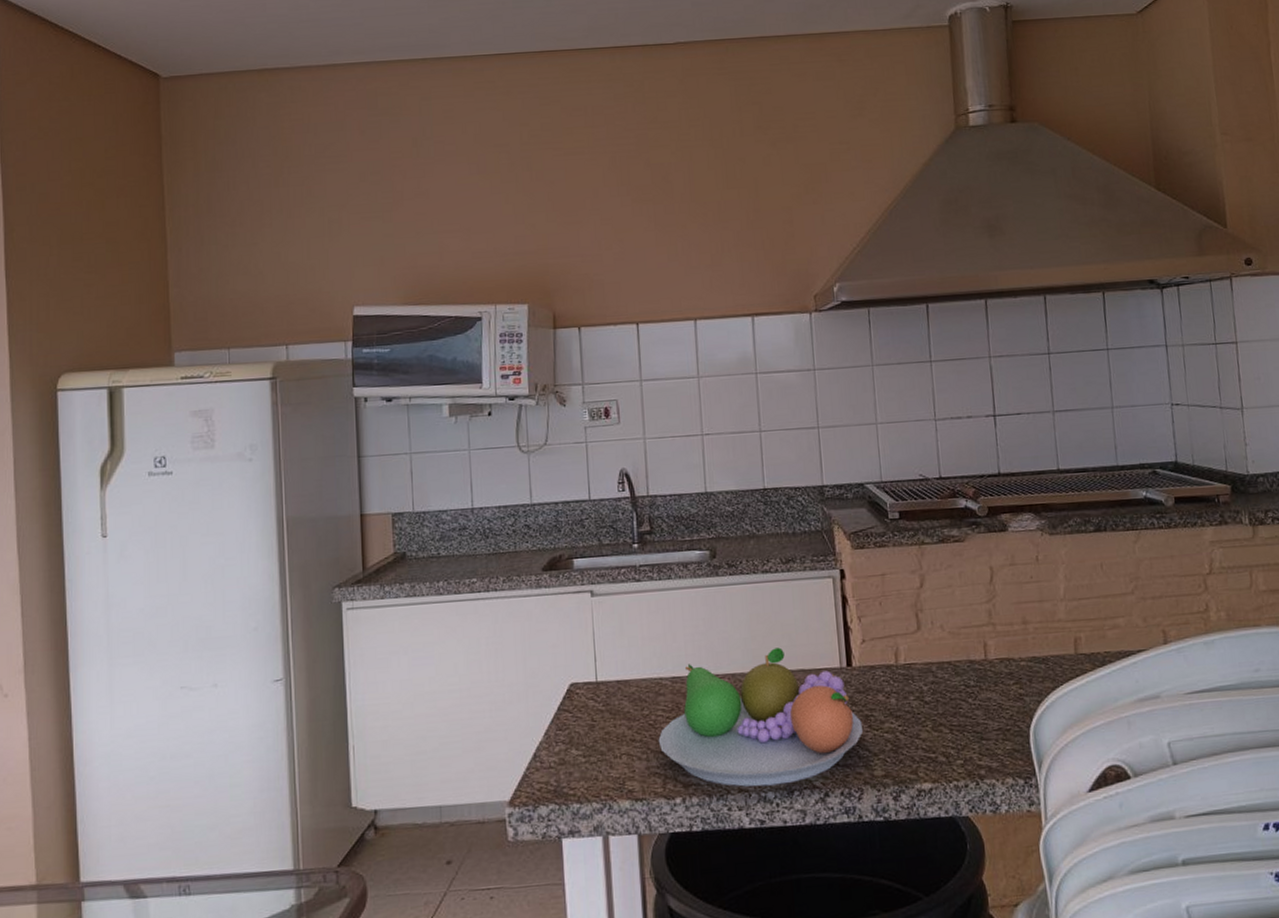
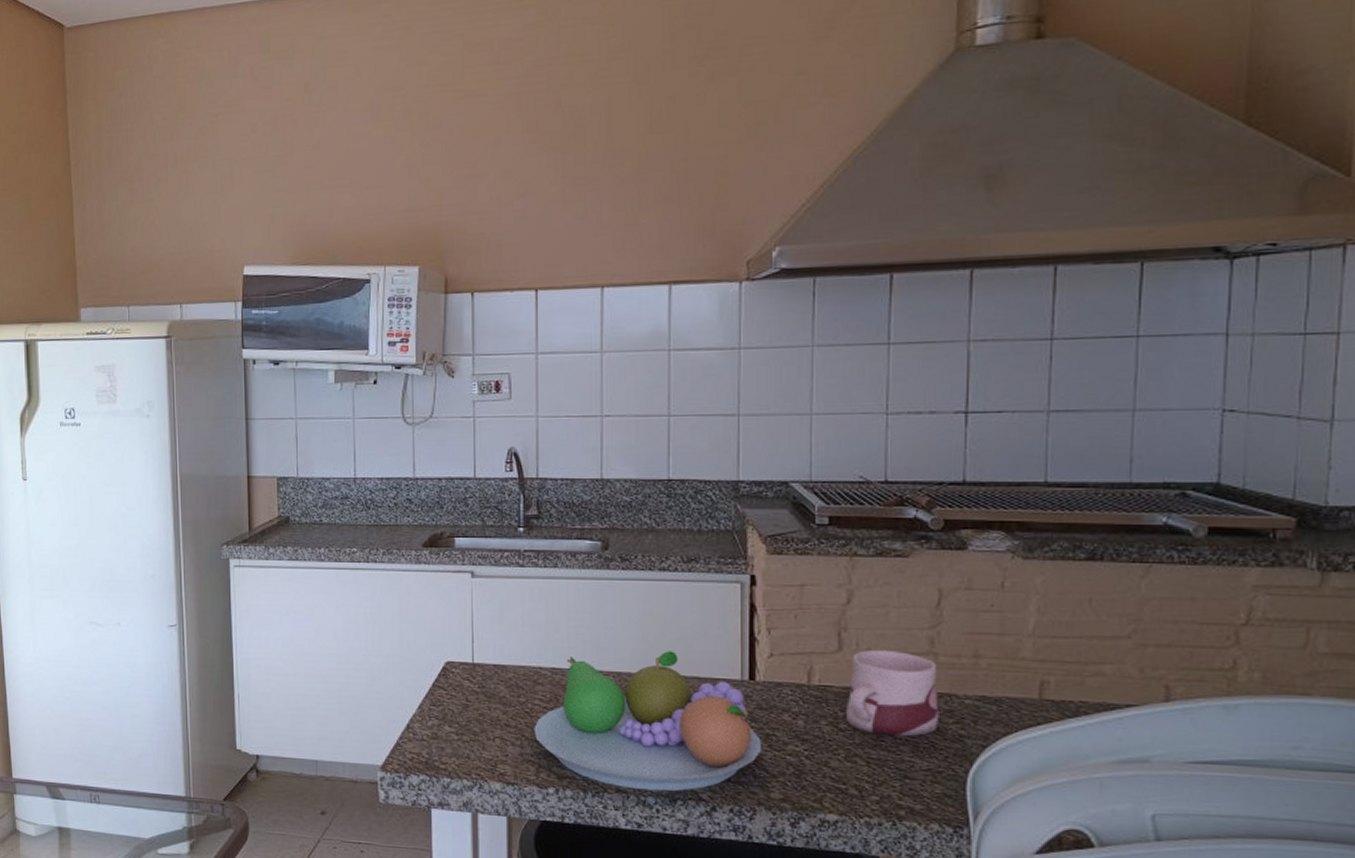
mug: none [929,624,1003,704] -> present [847,649,939,737]

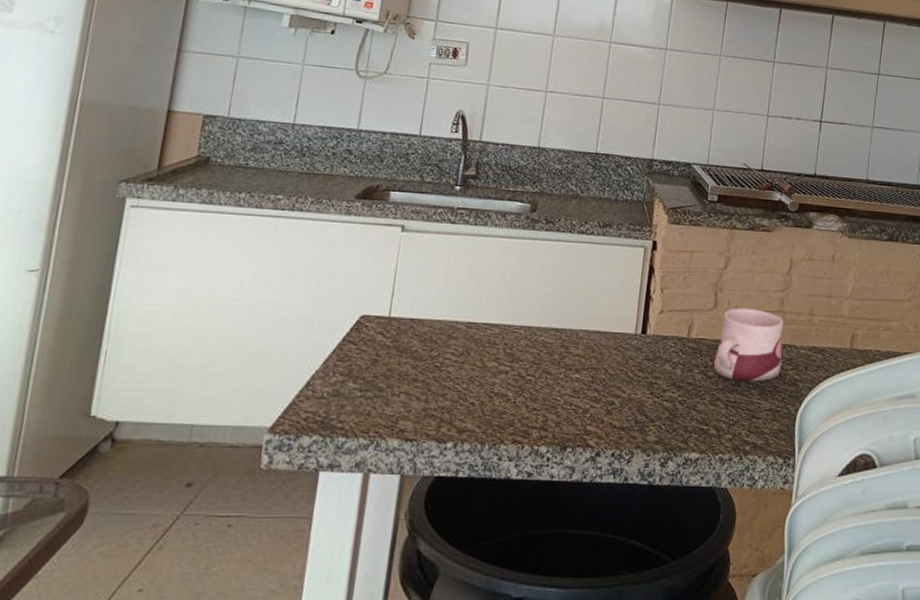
fruit bowl: present [534,651,763,792] -> none [441,307,645,440]

